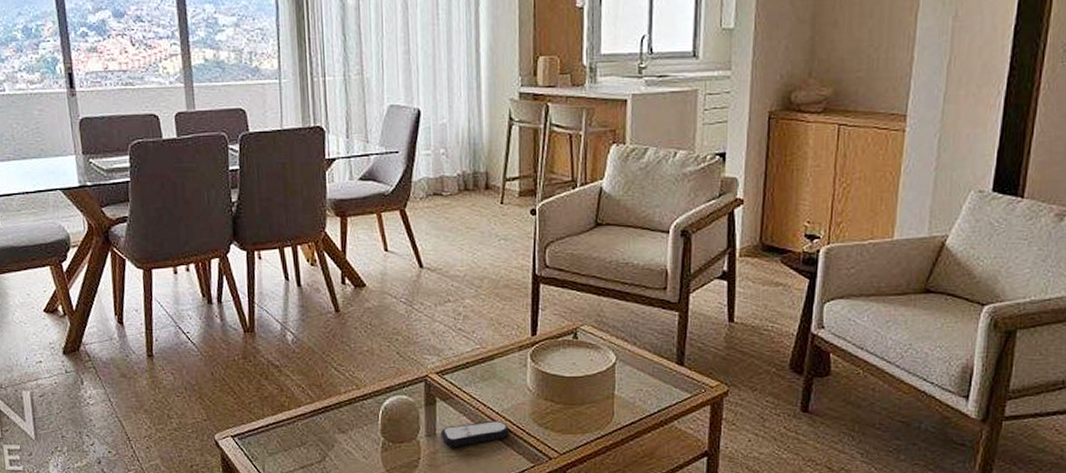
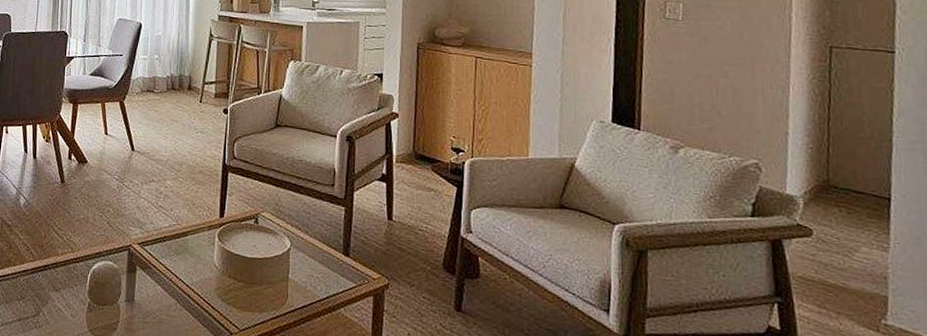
remote control: present [440,420,510,448] -> none [138,291,198,315]

